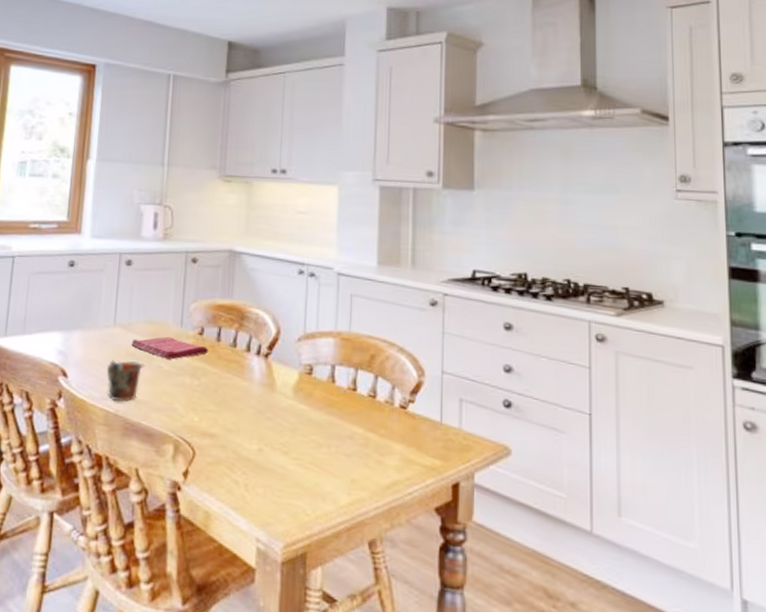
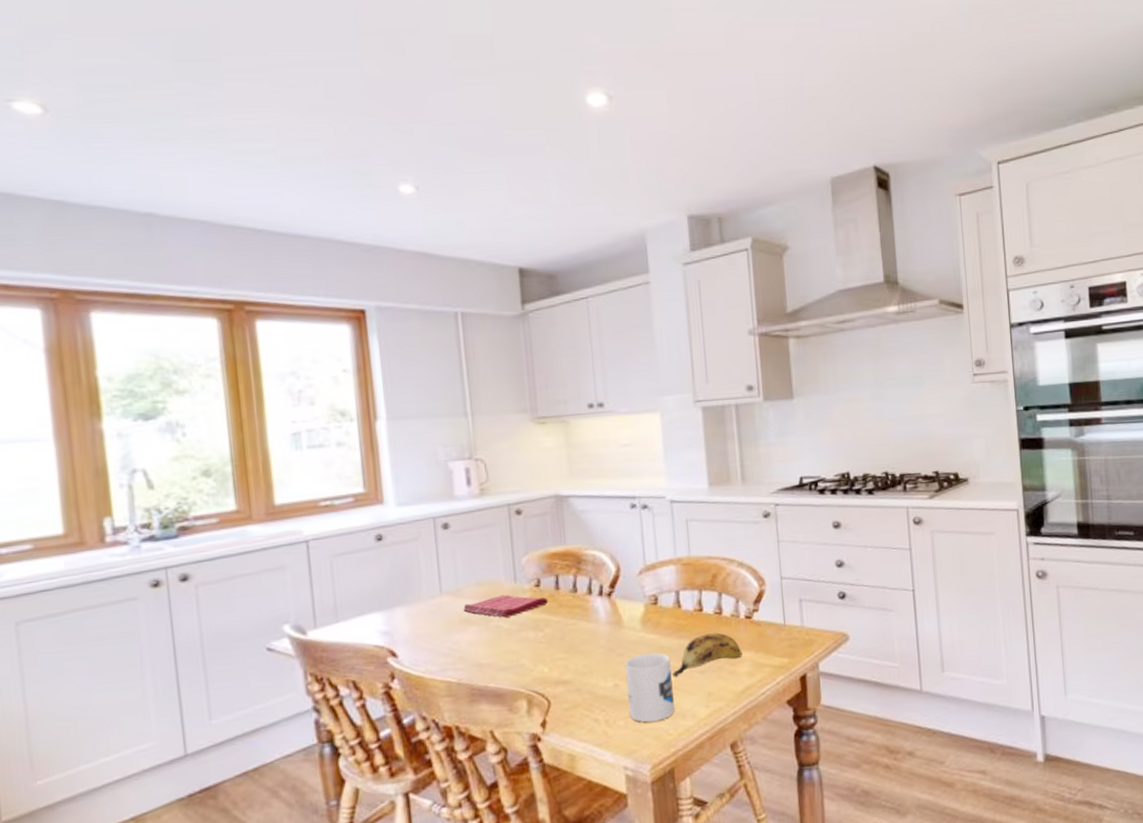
mug: present [106,360,146,401] -> none [440,626,483,670]
mug: none [270,423,318,498] -> present [624,652,675,723]
banana: none [317,415,393,455] -> present [671,633,743,677]

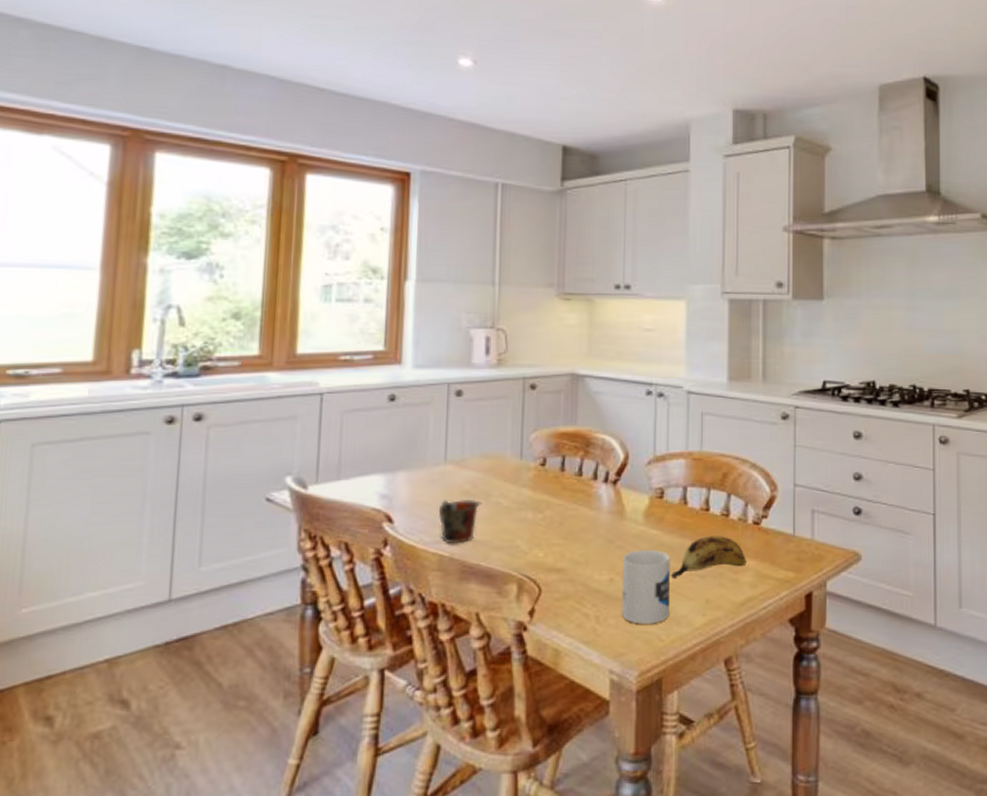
mug: none [440,626,483,670] -> present [438,500,483,543]
dish towel: present [463,594,548,618] -> none [465,470,552,494]

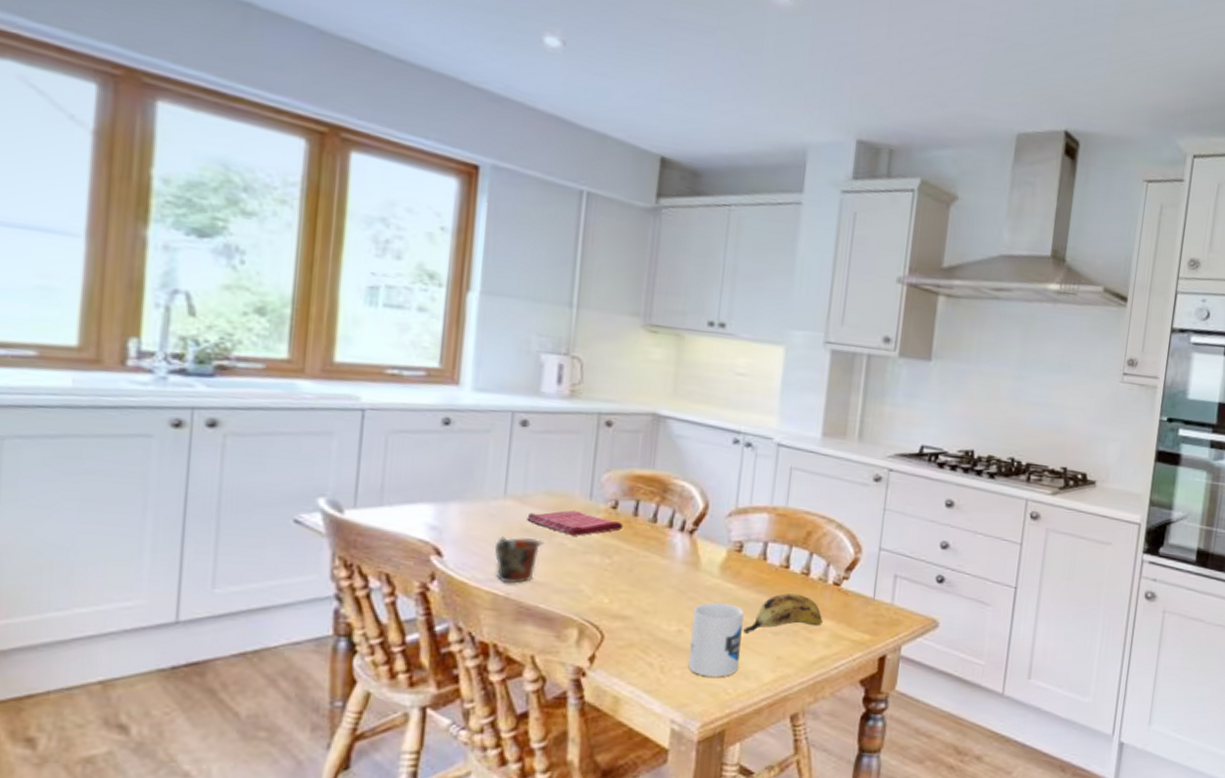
dish towel: none [465,470,552,494] -> present [527,510,623,536]

